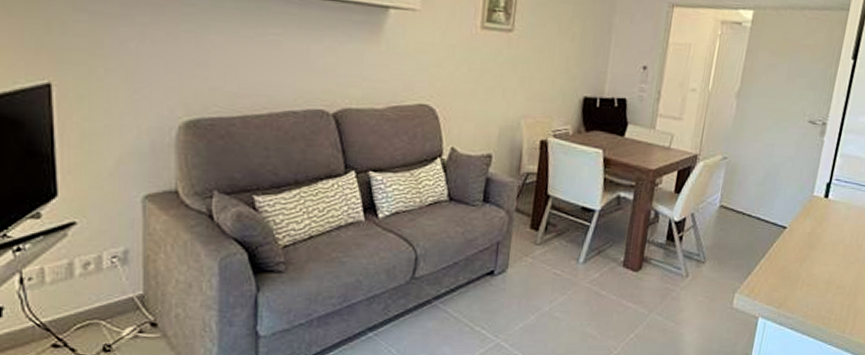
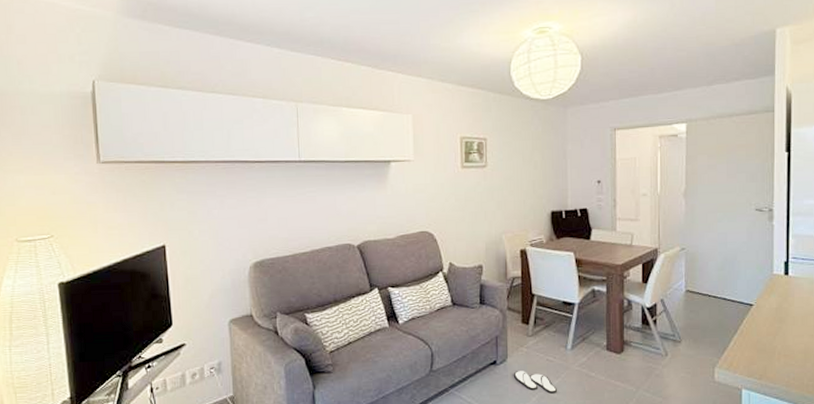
slippers: none [513,284,560,312] -> present [514,371,557,393]

